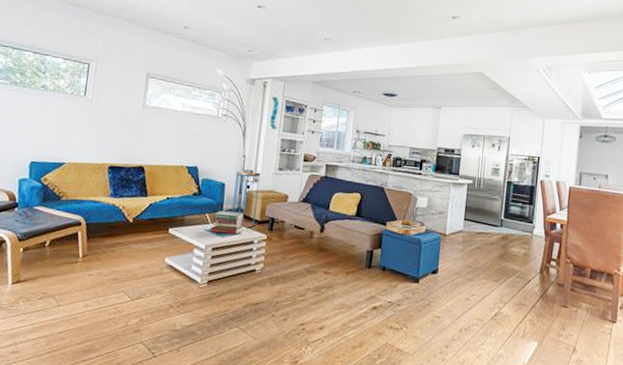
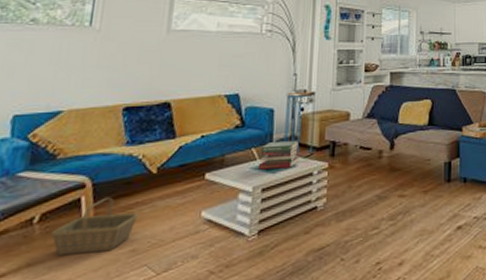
basket: none [57,235,119,277] -> present [50,197,139,256]

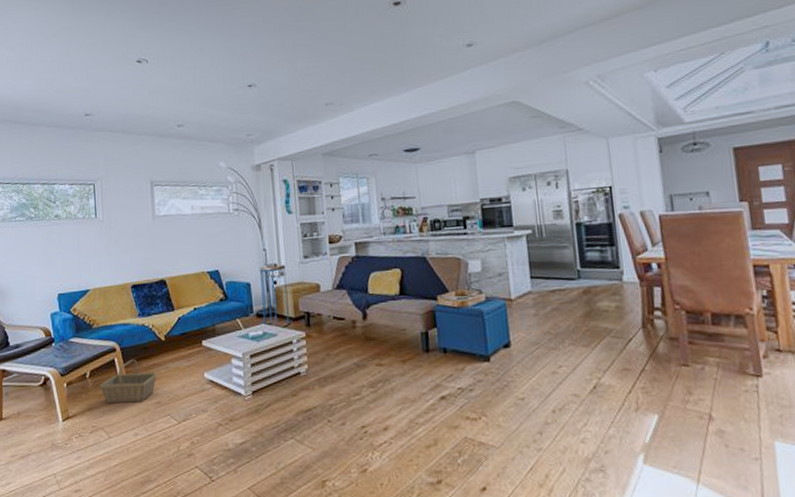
books: present [257,141,299,170] -> none [243,312,279,338]

